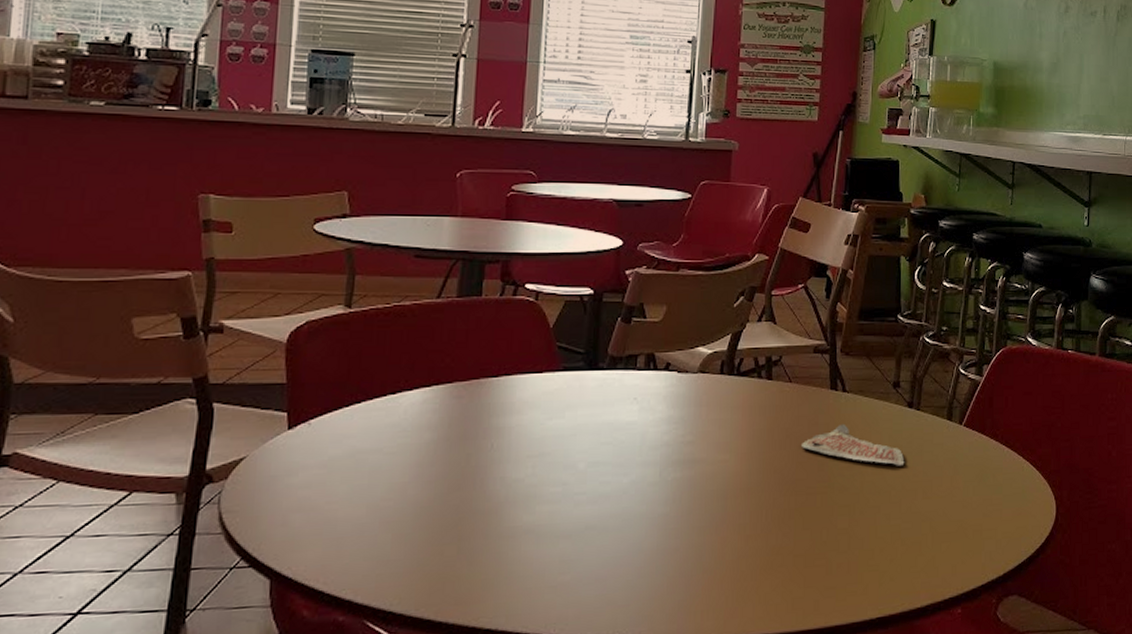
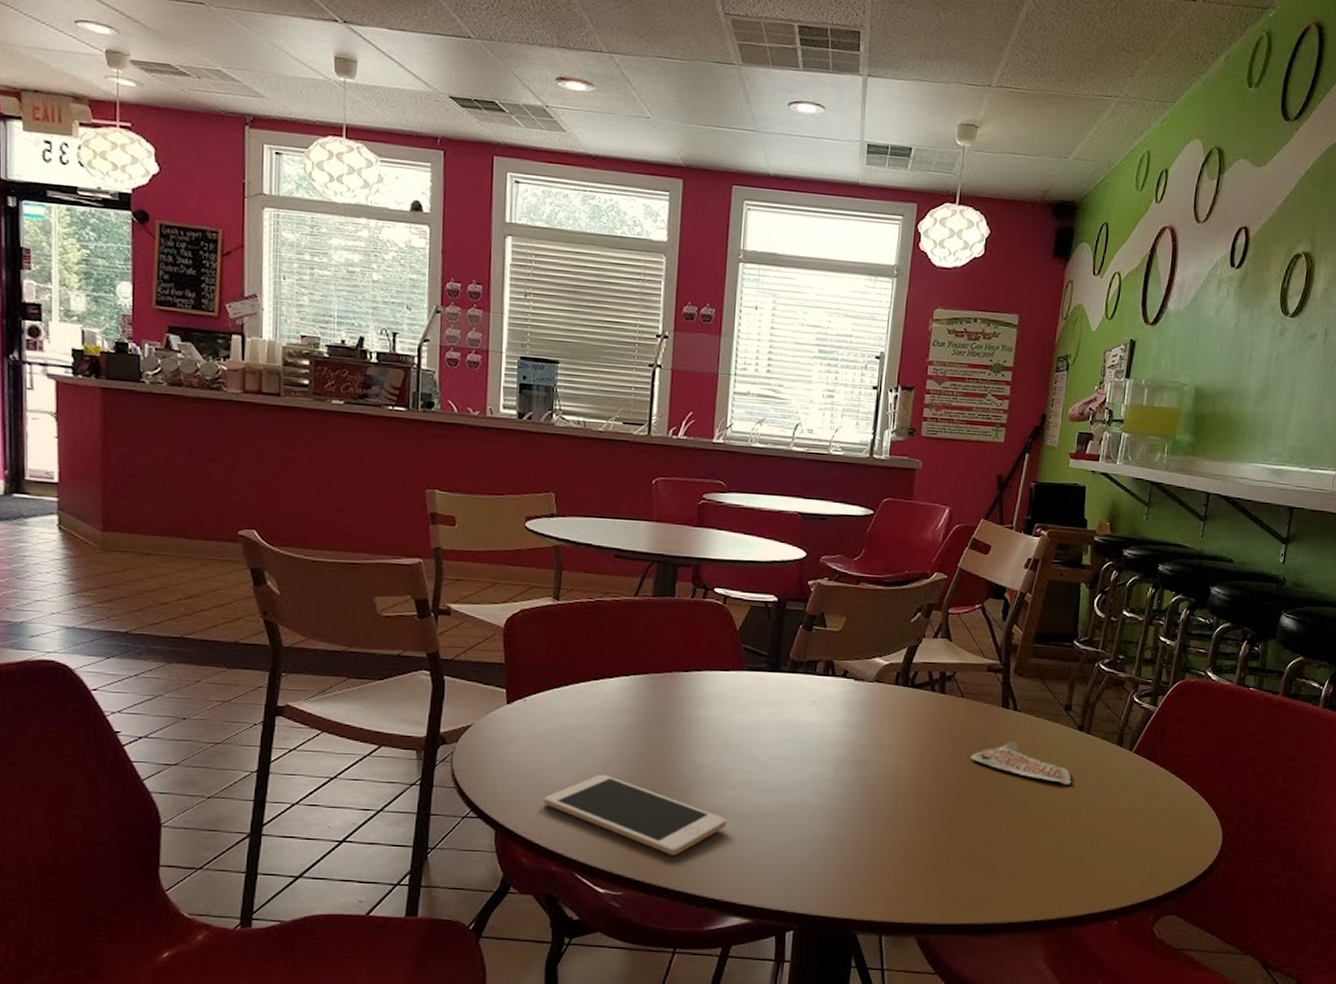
cell phone: none [329,501,542,588] -> present [543,774,727,856]

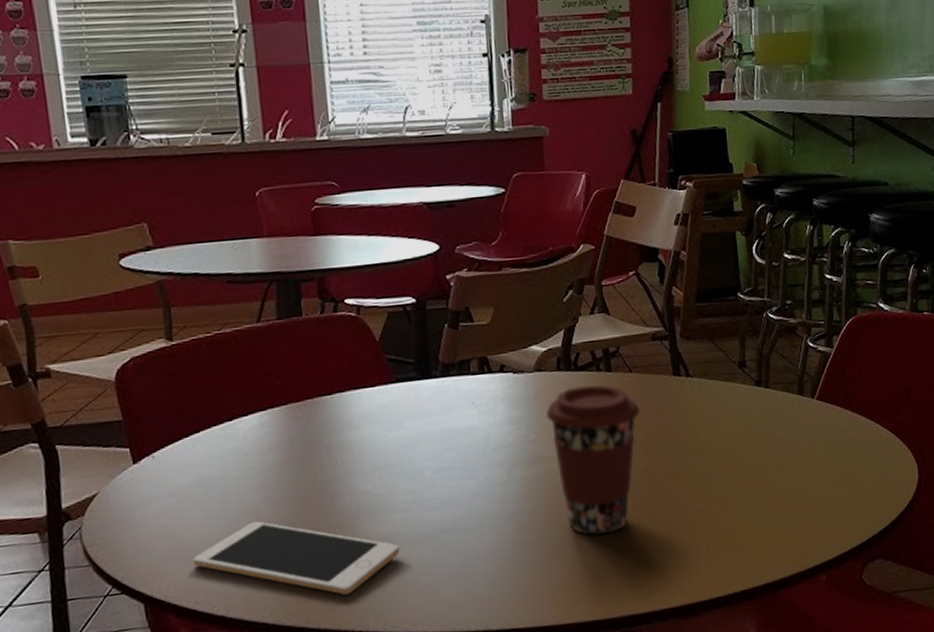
coffee cup: none [879,702,966,844] -> present [546,384,640,536]
paper cup: present [969,740,1072,785] -> none [648,408,757,445]

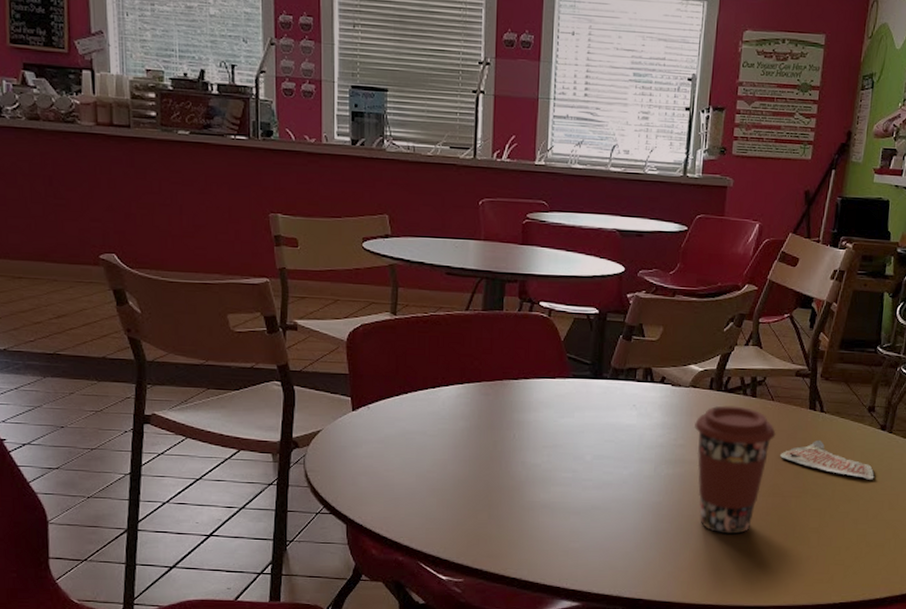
cell phone: present [193,521,400,595] -> none [389,474,556,546]
paper cup: none [648,408,757,445] -> present [779,439,875,480]

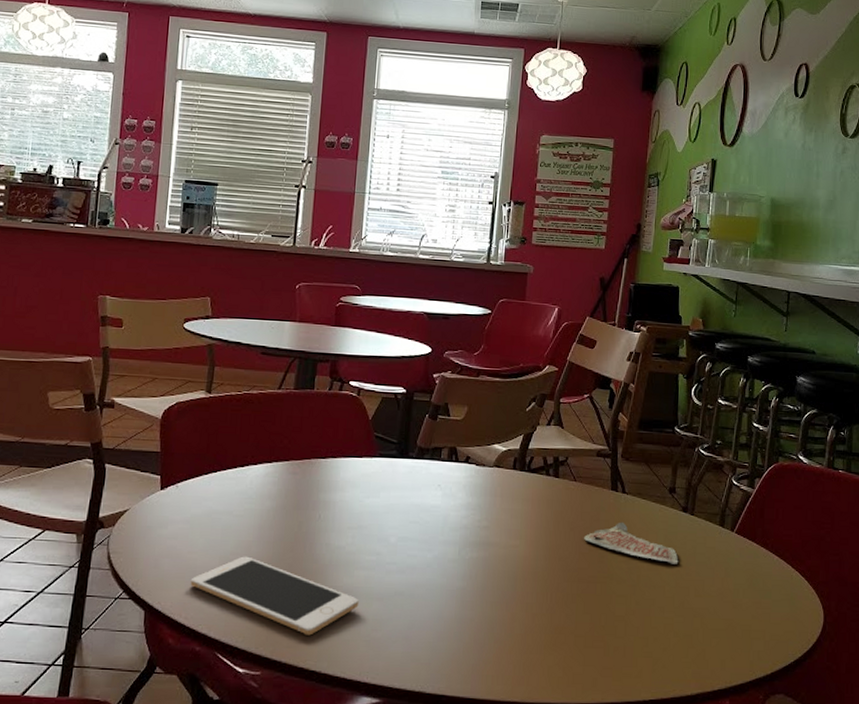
cell phone: none [389,474,556,546] -> present [190,556,359,636]
coffee cup: present [695,405,776,535] -> none [499,486,579,623]

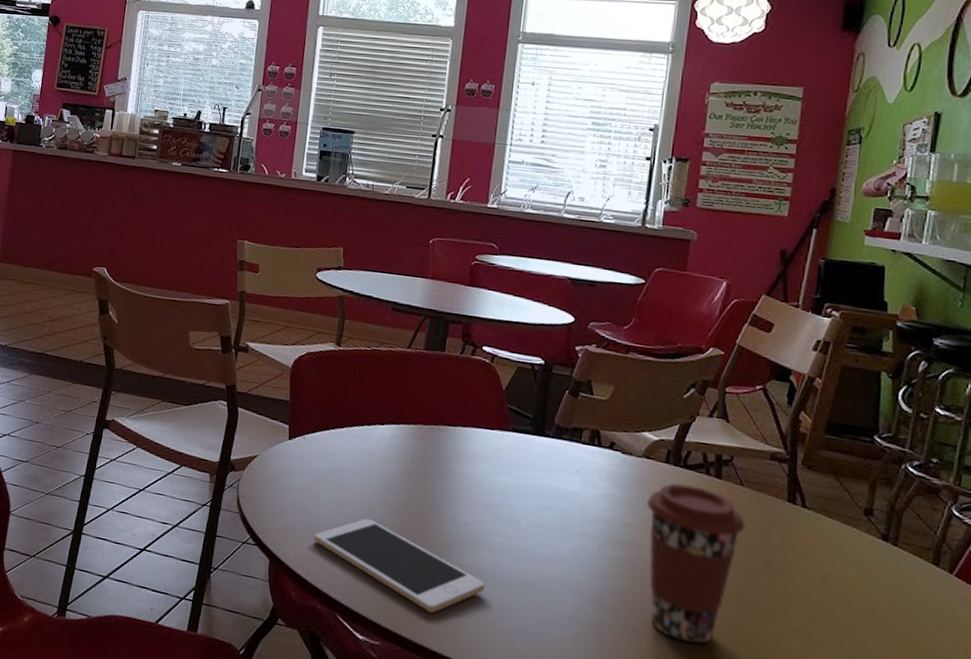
coffee cup: none [499,486,579,623] -> present [647,483,746,645]
paper cup: present [583,522,679,565] -> none [750,541,875,603]

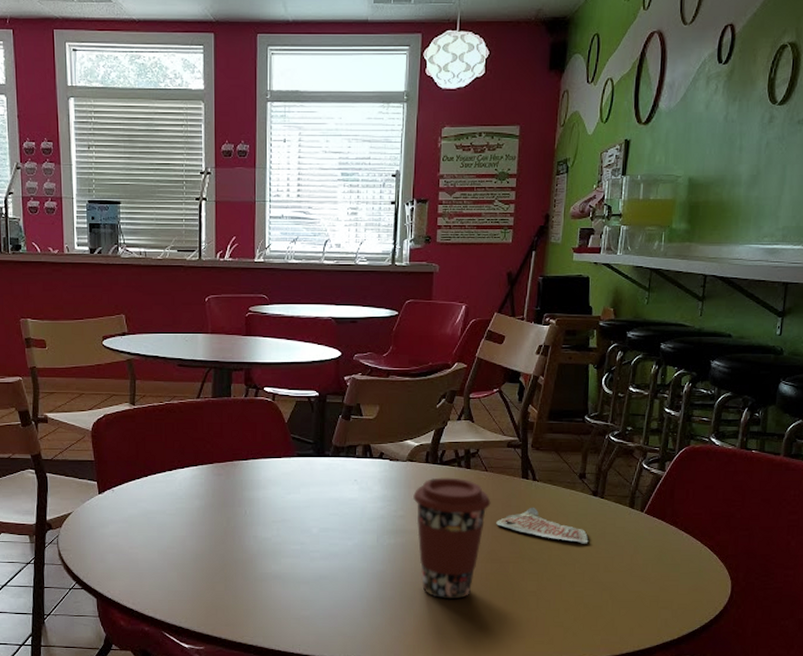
cell phone: present [314,518,485,613] -> none [134,549,287,615]
paper cup: none [750,541,875,603] -> present [495,507,589,544]

